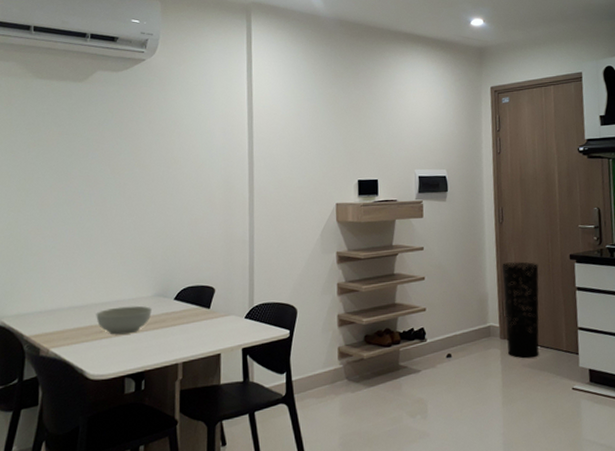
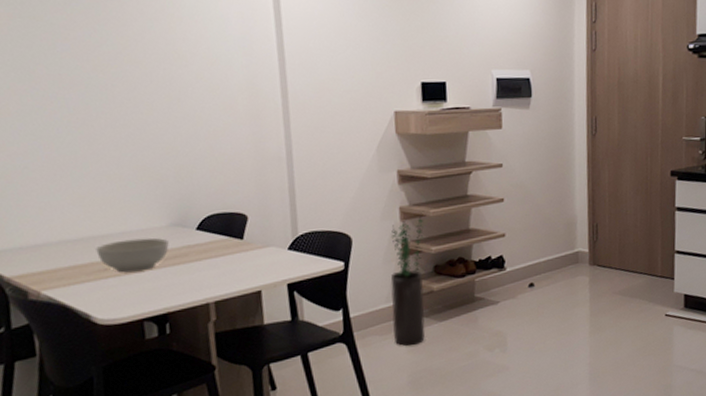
vase: none [327,288,357,409] -> present [390,212,425,346]
umbrella stand: present [502,262,539,359] -> none [593,179,635,285]

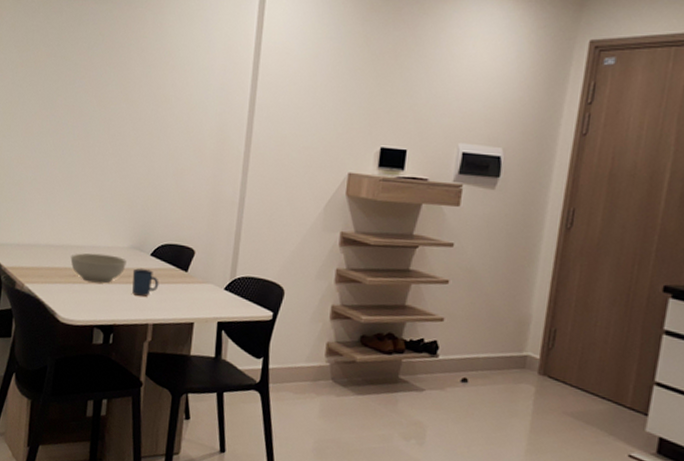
mug: none [178,245,213,276] -> present [132,268,159,297]
vase: present [390,212,425,346] -> none [306,278,358,412]

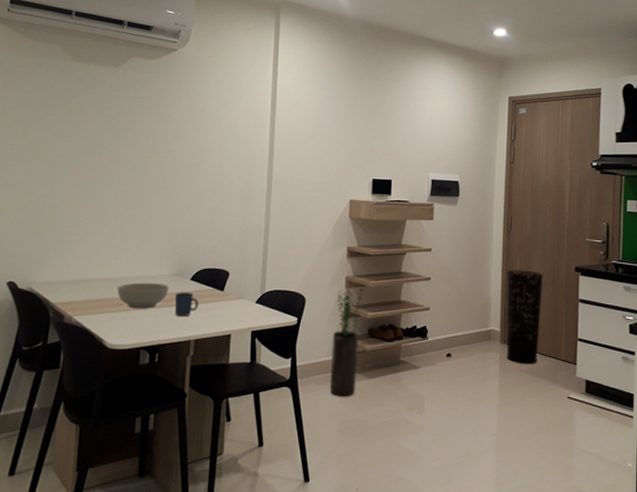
vase: none [306,278,358,412] -> present [329,283,363,396]
umbrella stand: none [546,281,613,407] -> present [507,270,543,364]

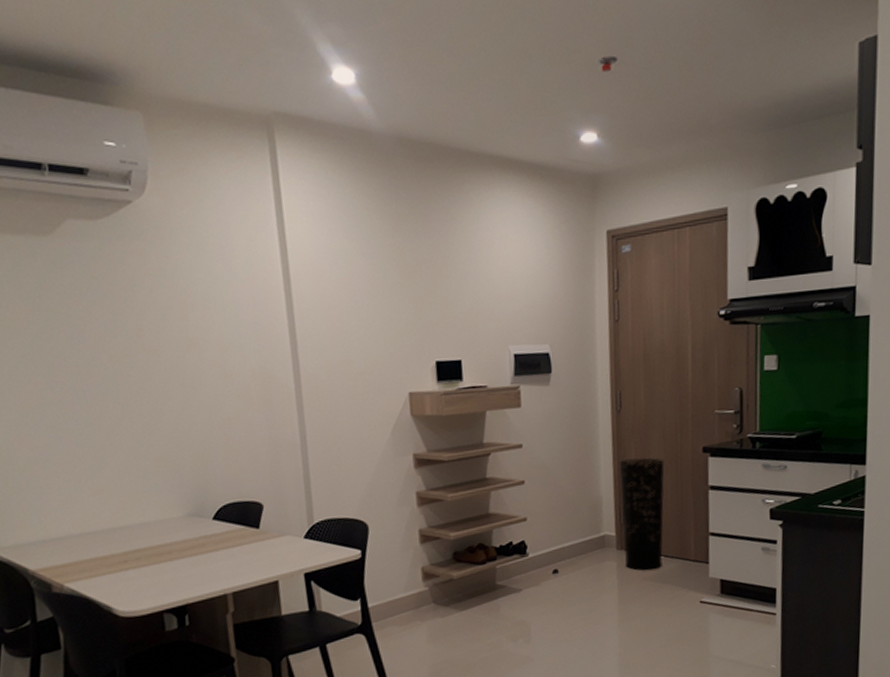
bowl: present [117,282,169,309] -> none [115,528,187,565]
mug: present [174,292,199,316] -> none [195,535,230,567]
vase: present [329,283,363,396] -> none [408,497,446,637]

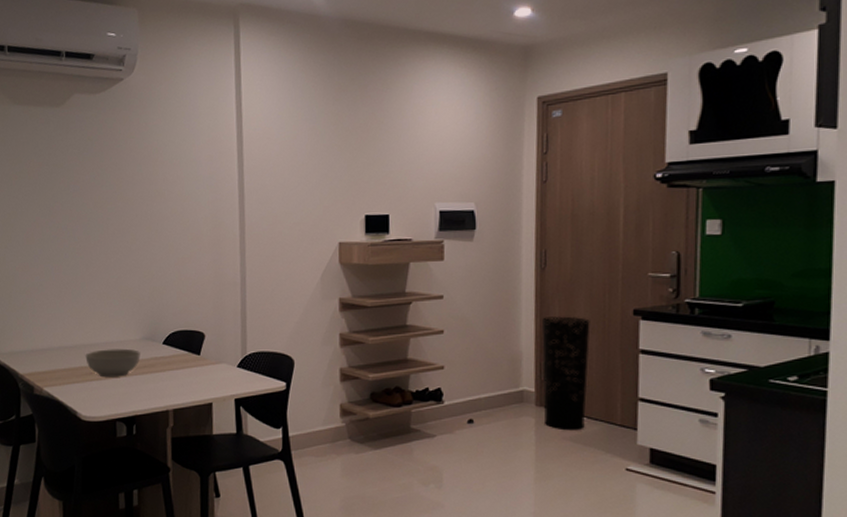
bowl: none [115,528,187,565] -> present [85,348,140,378]

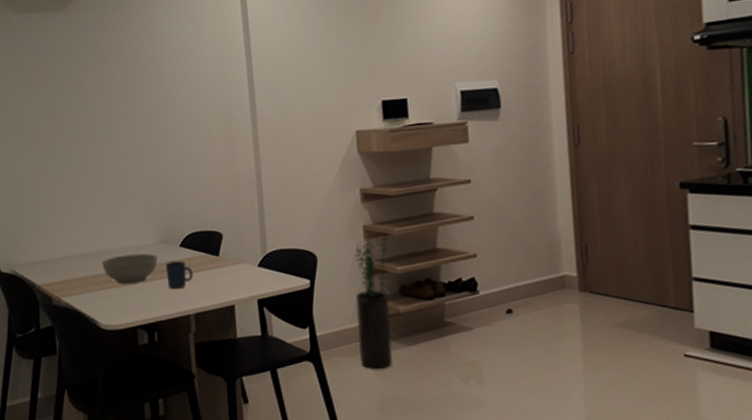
mug: none [147,358,175,384] -> present [165,261,194,289]
vase: none [328,340,362,470] -> present [355,231,393,369]
umbrella stand: present [541,316,590,431] -> none [580,194,635,316]

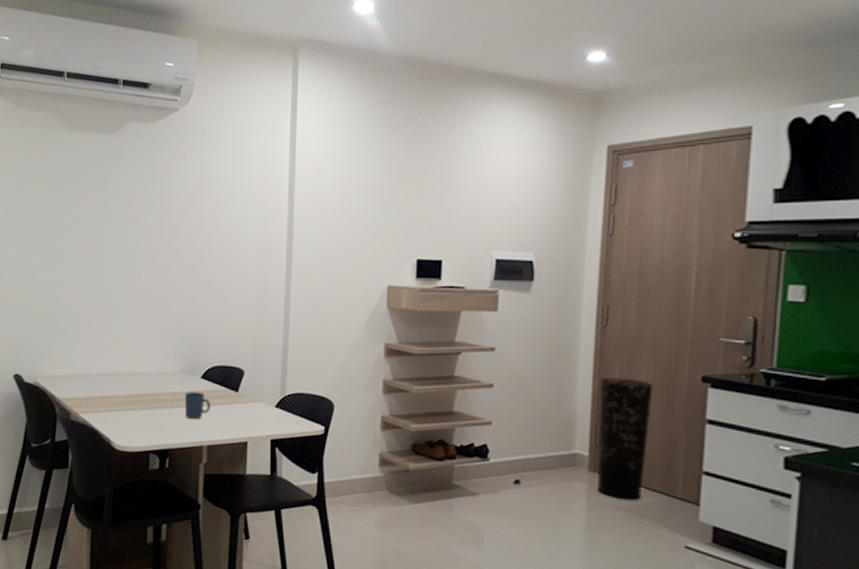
bowl: present [102,253,158,284] -> none [123,379,178,409]
vase: present [355,231,393,369] -> none [363,388,405,522]
umbrella stand: none [580,194,635,316] -> present [598,377,653,501]

